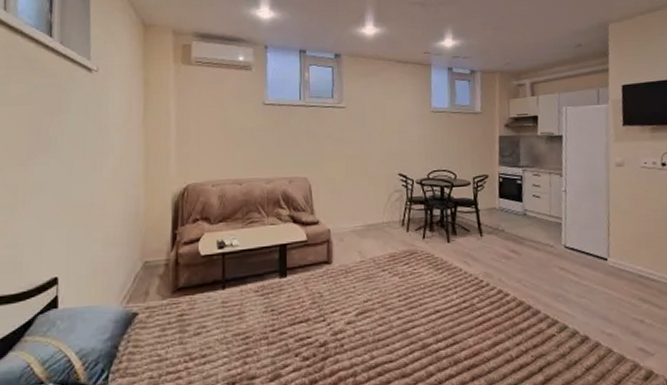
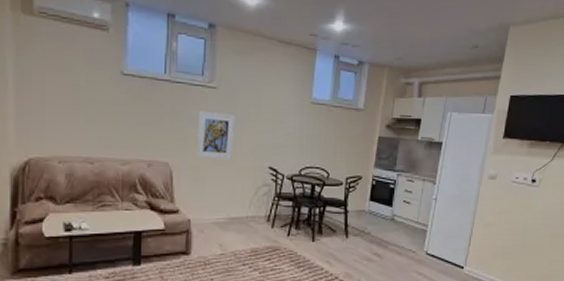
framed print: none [330,128,365,172] -> present [195,110,236,160]

